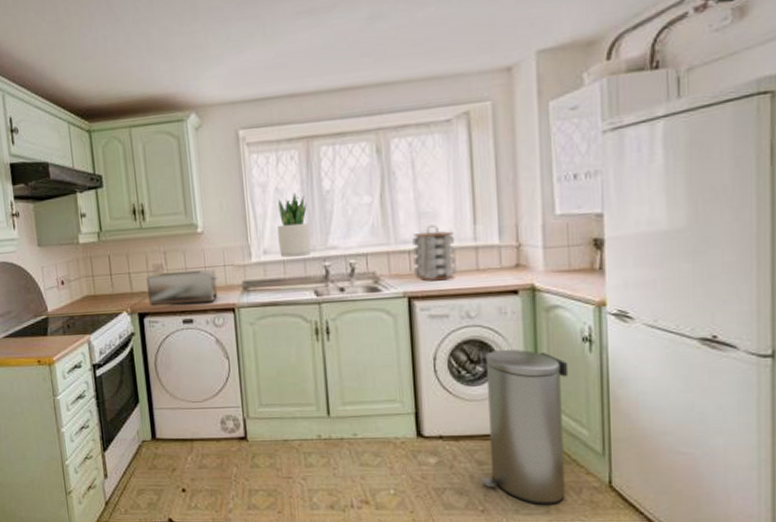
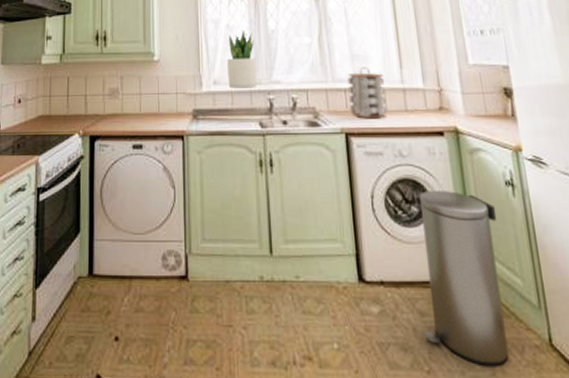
toaster: present [146,269,218,306] -> none [101,96,170,130]

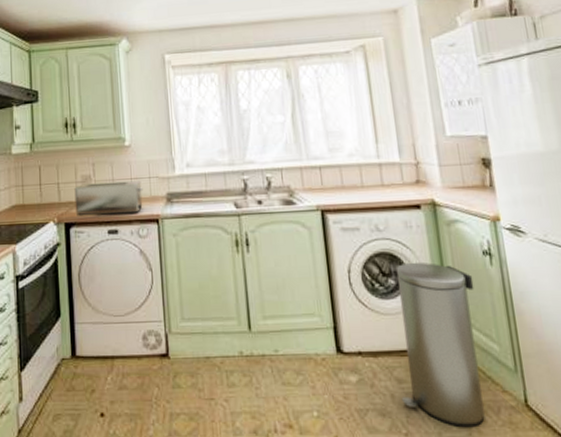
toaster: none [101,96,170,130] -> present [74,180,143,216]
planter: present [227,30,257,89] -> none [199,111,231,171]
spice rack: present [347,66,387,119] -> none [322,143,363,196]

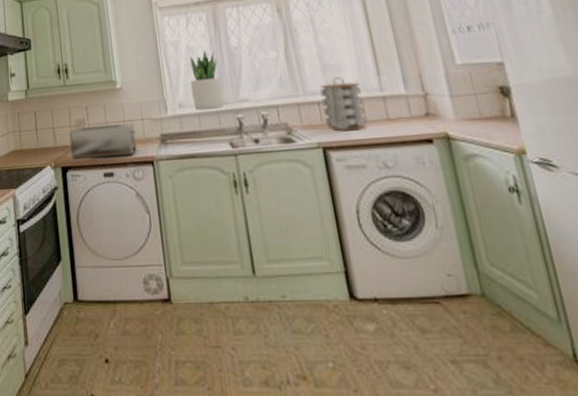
planter: none [199,111,231,171] -> present [190,50,224,111]
spice rack: none [322,143,363,196] -> present [320,76,368,132]
pedal bin: present [396,262,485,428] -> none [409,200,527,385]

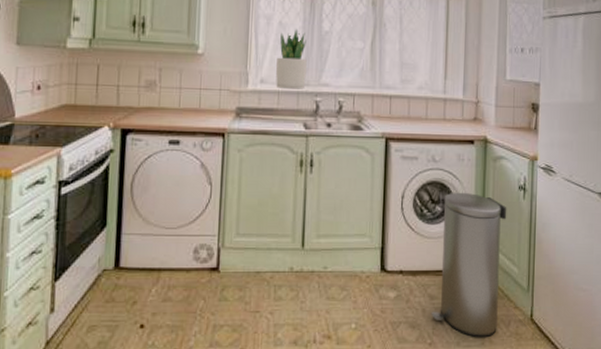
toaster: present [69,122,137,160] -> none [134,89,212,126]
spice rack: present [320,76,368,132] -> none [392,75,429,126]
pedal bin: none [409,200,527,385] -> present [431,192,507,338]

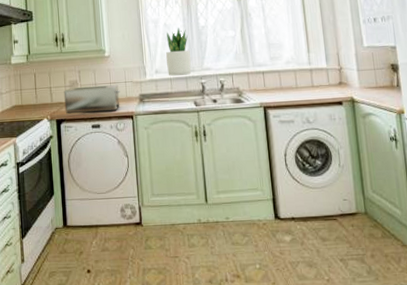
toaster: none [134,89,212,126] -> present [64,84,120,114]
pedal bin: present [431,192,507,338] -> none [322,147,389,274]

